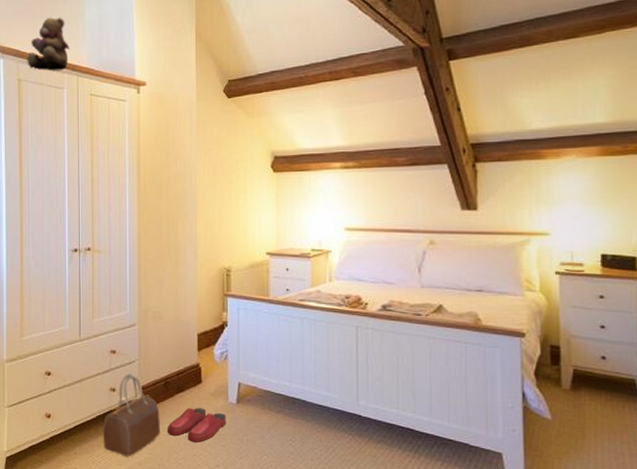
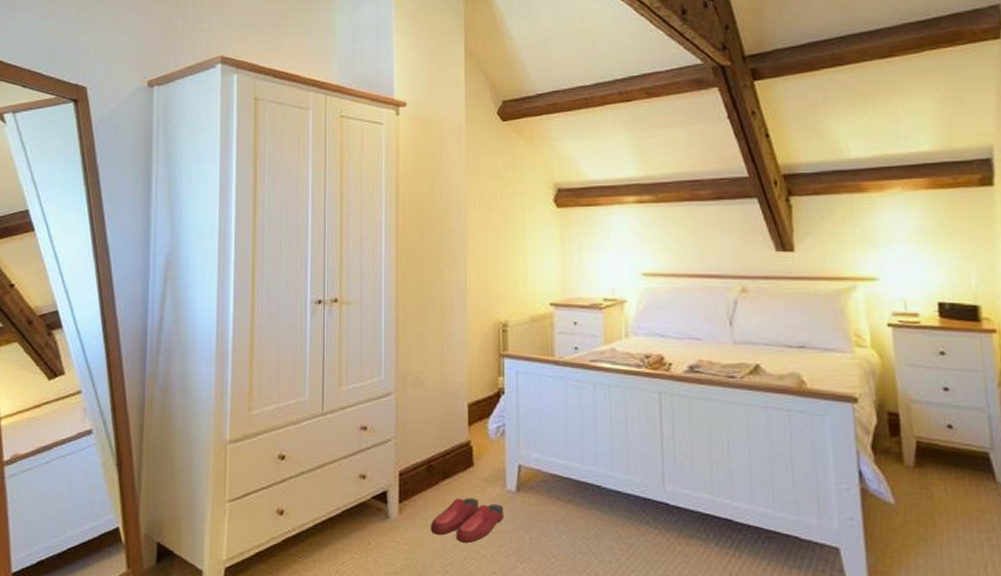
teddy bear: present [27,17,70,71] -> none [266,27,317,89]
handbag: present [103,374,161,456] -> none [349,456,423,562]

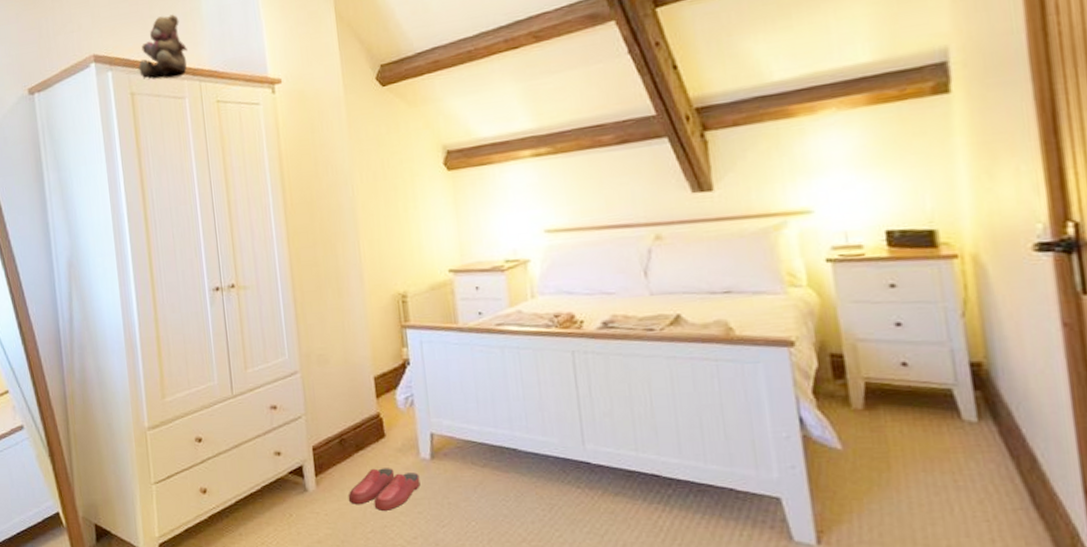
teddy bear: none [266,27,317,89] -> present [138,14,188,80]

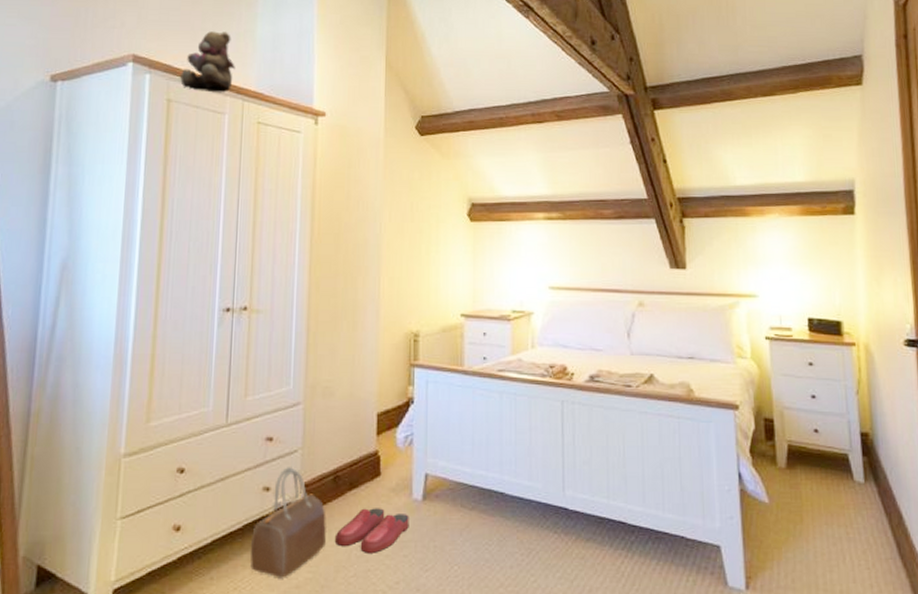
handbag: none [270,432,340,533] -> present [250,467,327,577]

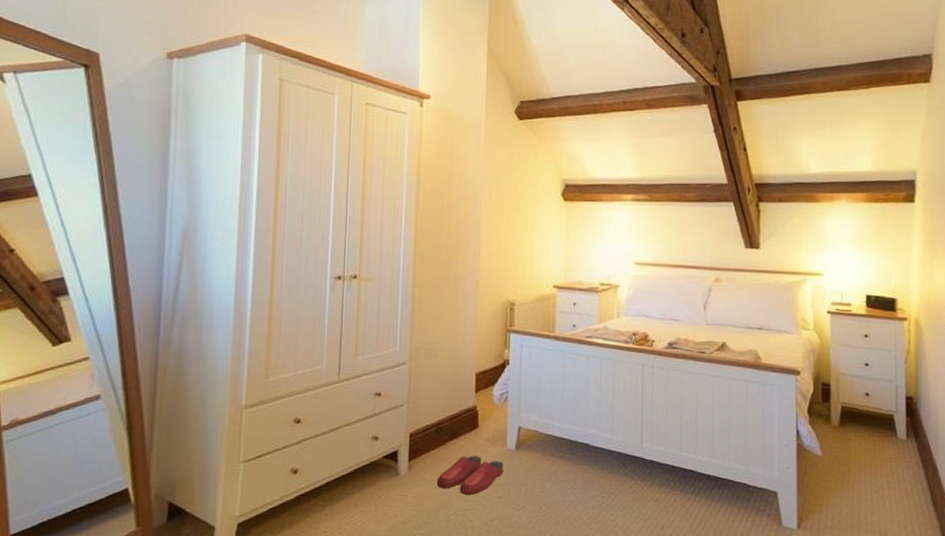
teddy bear: present [180,31,235,93] -> none [292,14,344,74]
handbag: present [250,467,327,577] -> none [360,419,430,514]

